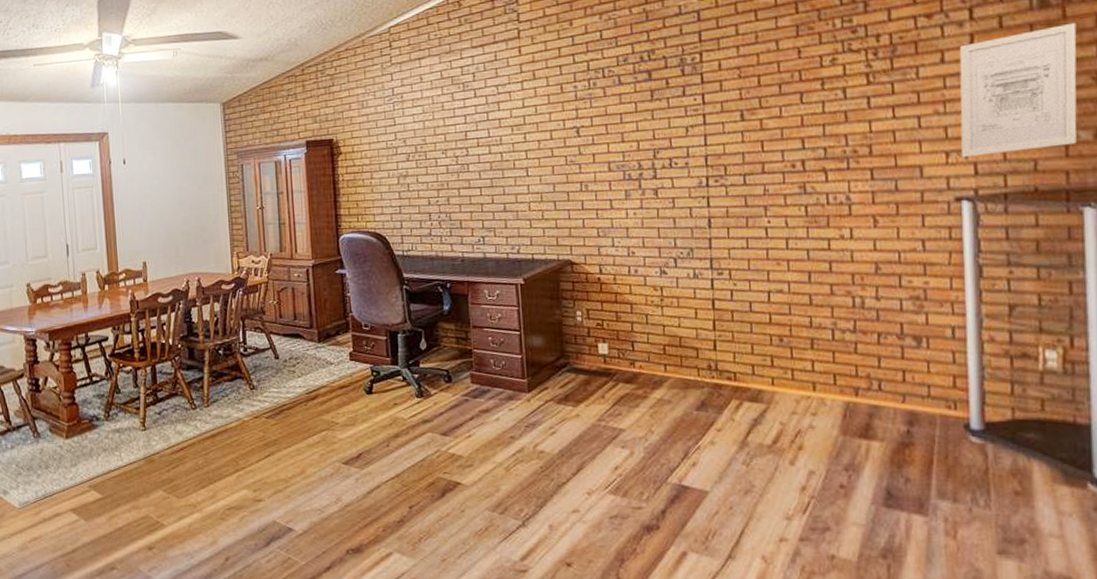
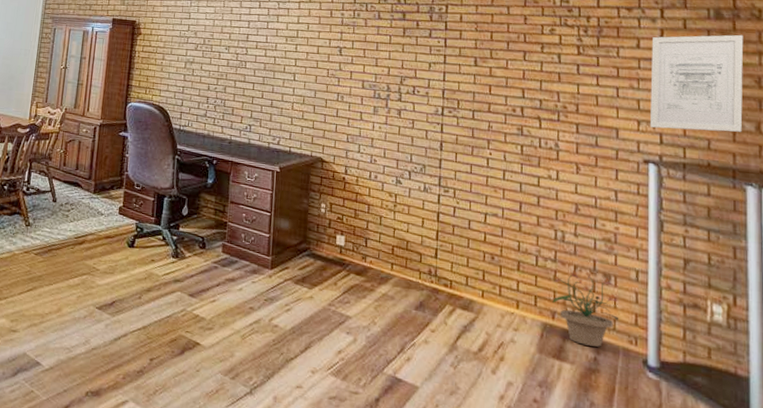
potted plant: none [853,336,933,419] -> present [552,270,618,347]

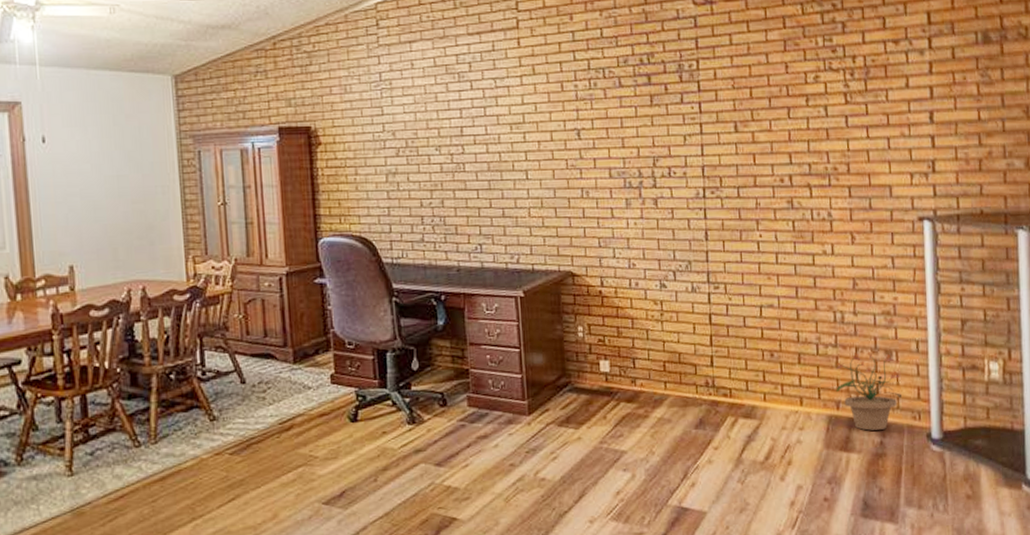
wall art: present [650,34,744,132] -> none [921,59,1012,179]

